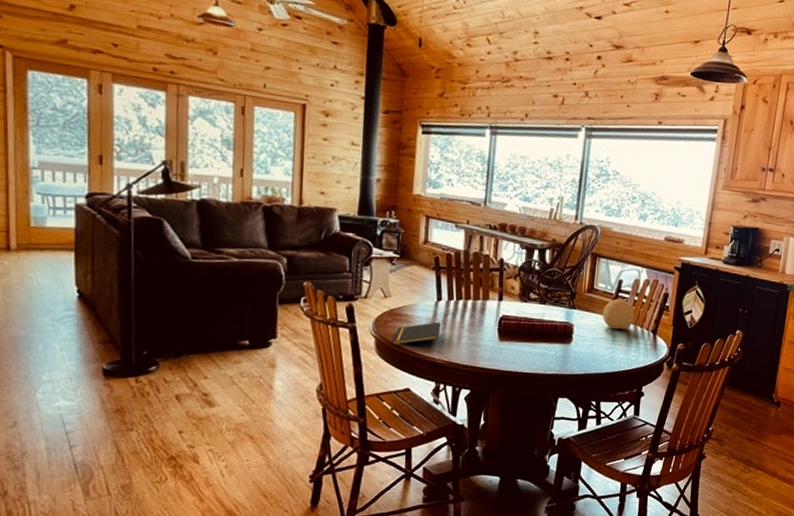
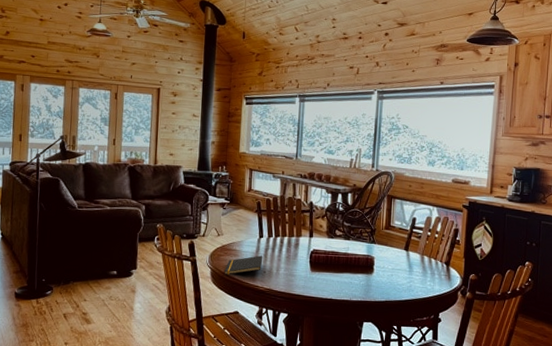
decorative ball: present [602,298,635,330] -> none [400,234,429,262]

